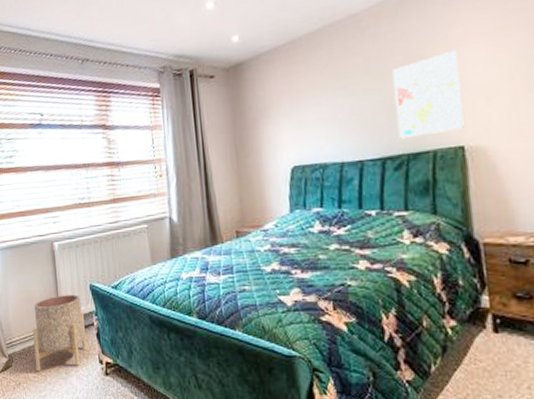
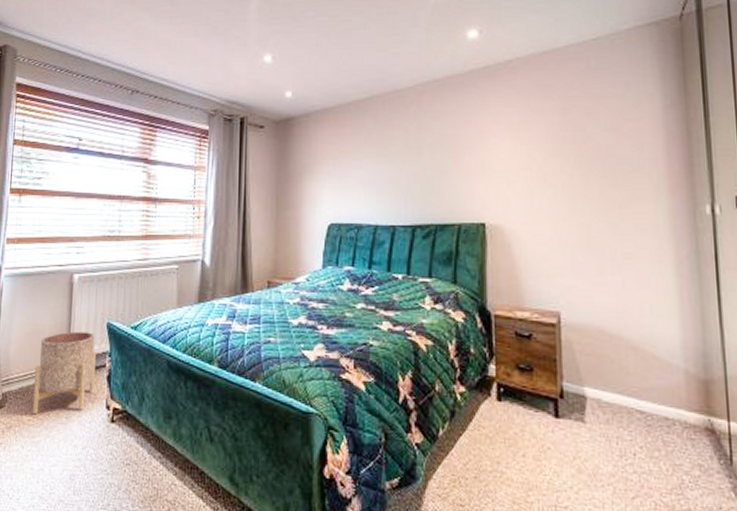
wall art: present [391,51,464,139] -> none [428,137,487,210]

